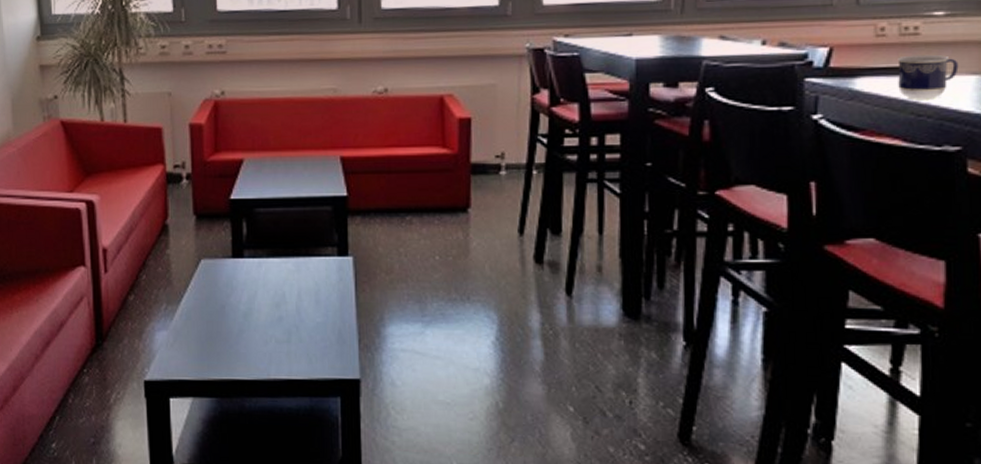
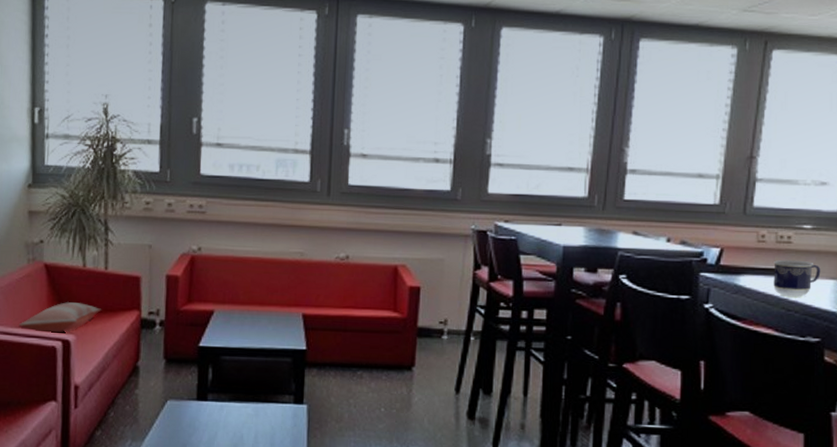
pillow: none [39,160,124,194] -> present [18,302,102,333]

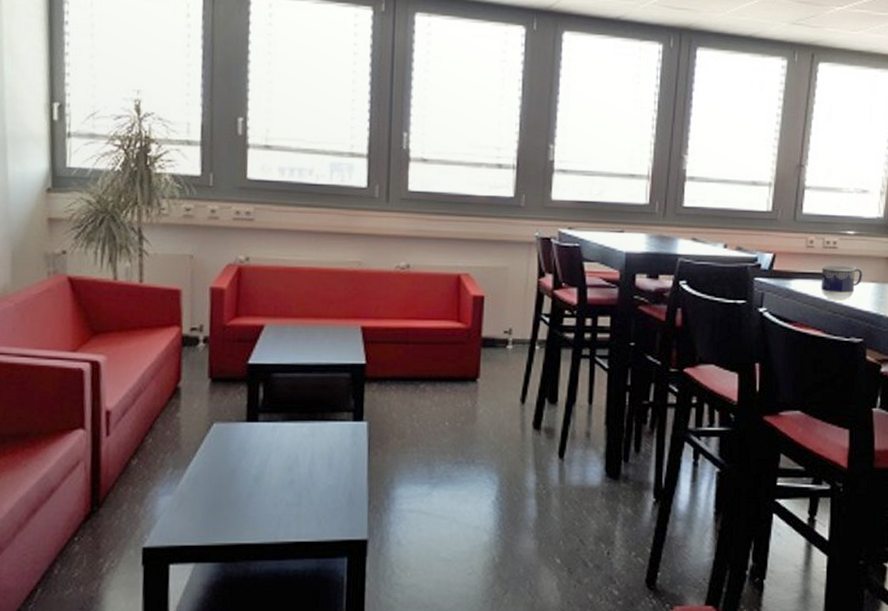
pillow: present [18,302,102,333] -> none [37,319,137,353]

